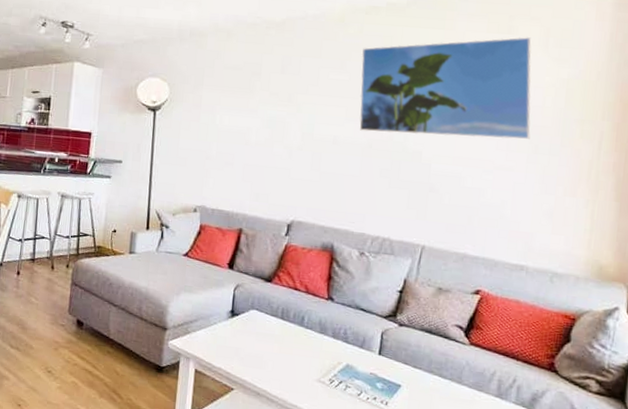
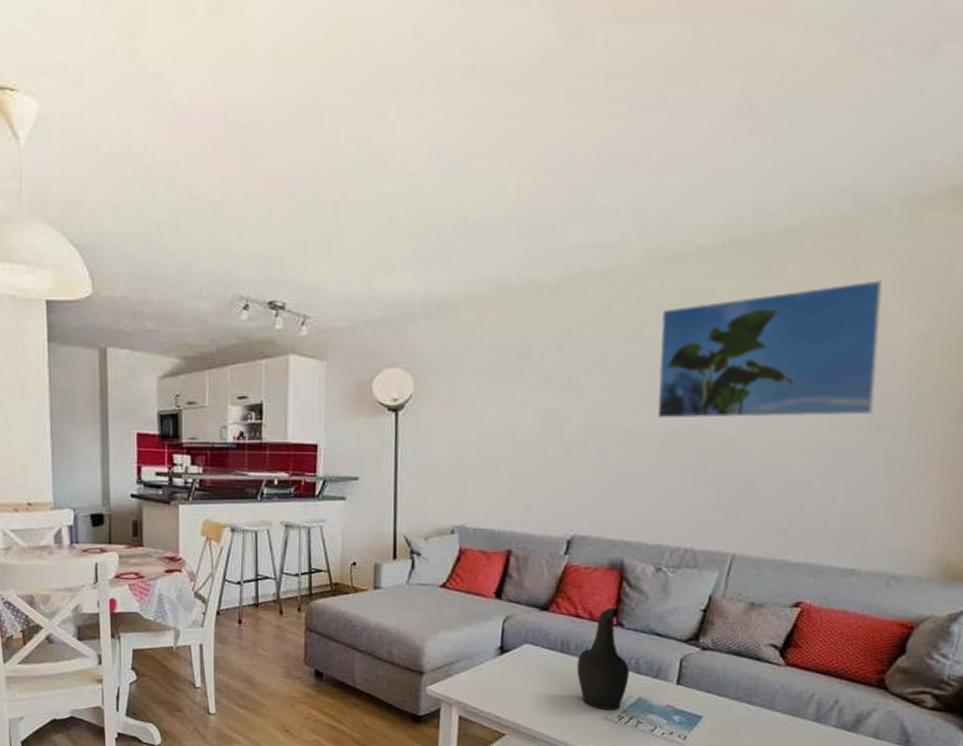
decorative vase: none [294,283,339,374] -> present [576,607,630,710]

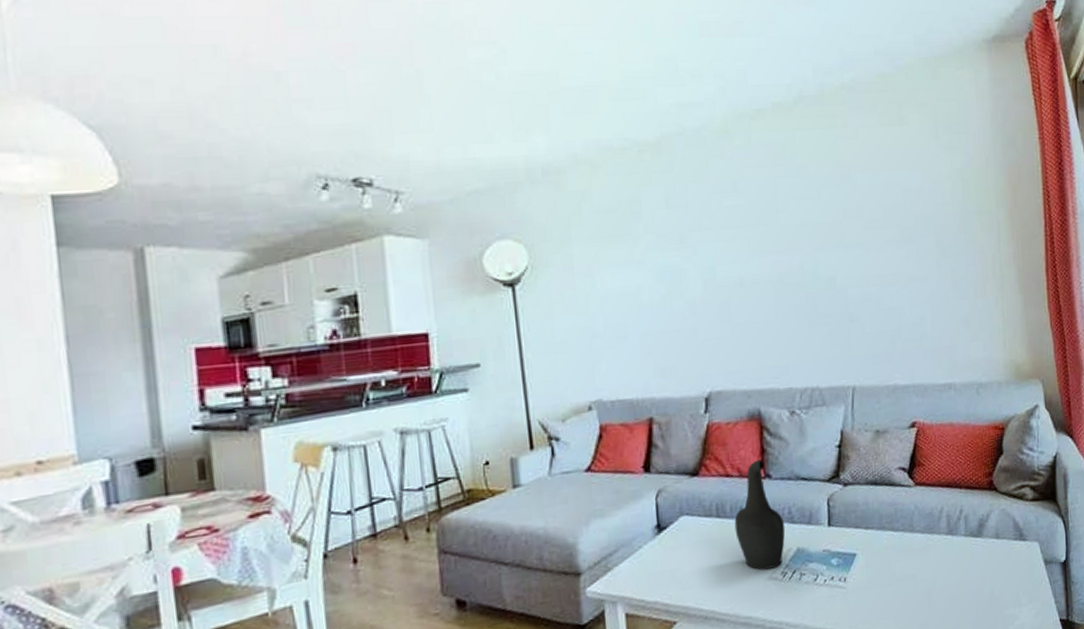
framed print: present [657,280,882,419] -> none [754,126,937,265]

